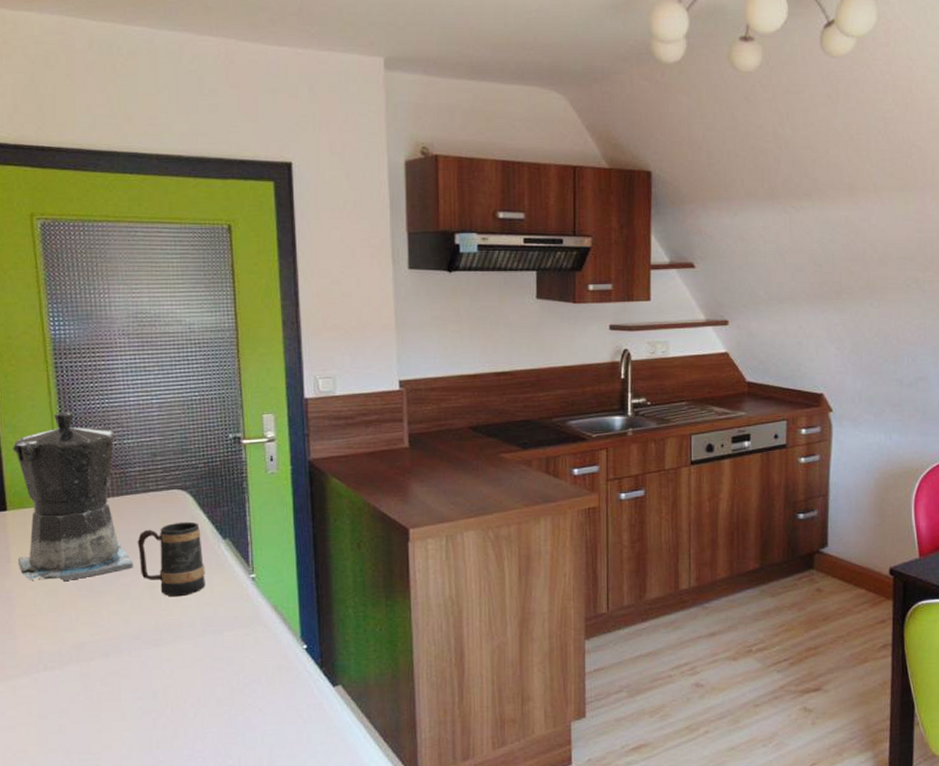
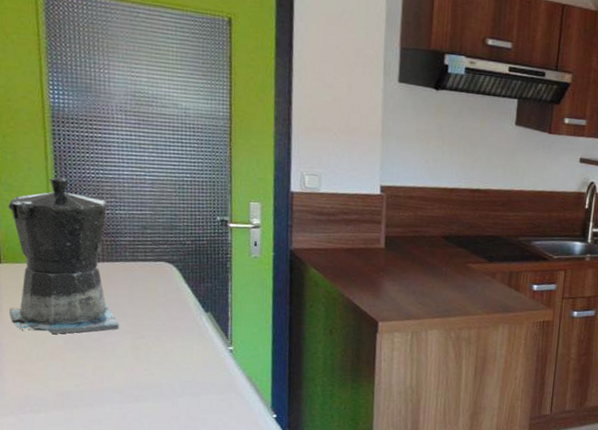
mug: present [137,521,205,597] -> none [124,292,187,360]

